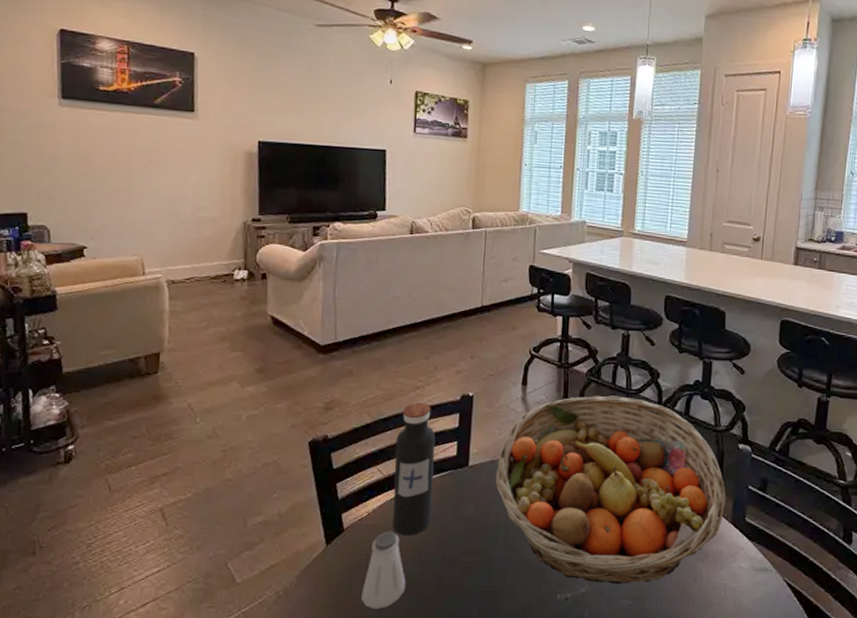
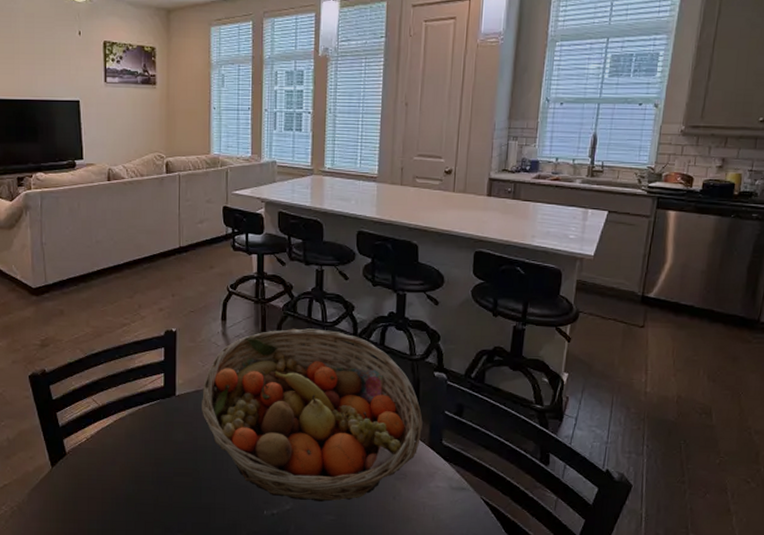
saltshaker: present [361,531,405,610] -> none [86,454,124,523]
water bottle: present [392,402,436,535] -> none [107,338,145,458]

